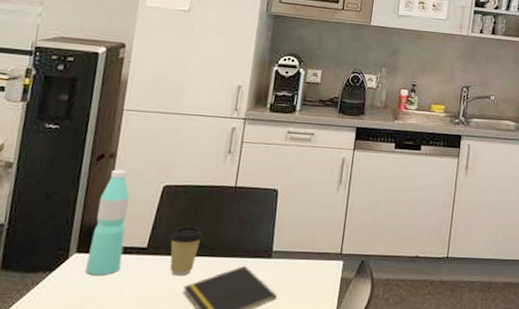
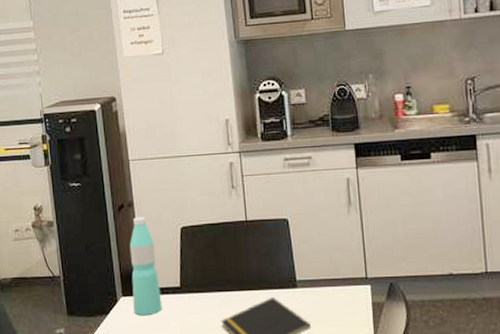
coffee cup: present [169,226,204,276] -> none [197,263,228,311]

